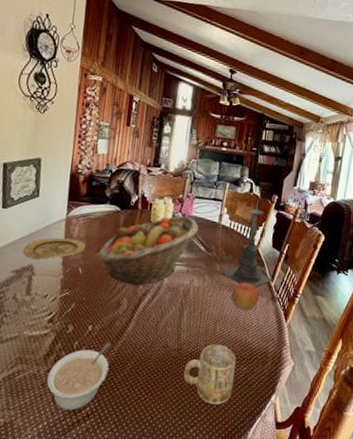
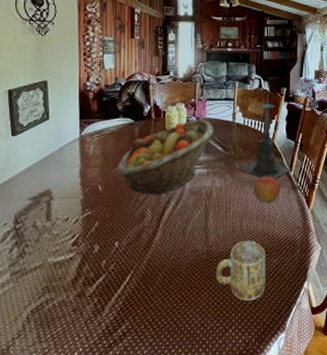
plate: present [22,238,86,259] -> none [38,157,103,183]
legume: present [47,342,111,411] -> none [78,256,140,333]

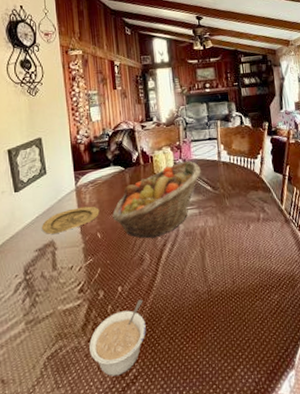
plate: none [38,157,103,183] -> present [41,206,100,234]
legume: none [78,256,140,333] -> present [89,299,146,377]
mug: present [216,240,265,301] -> none [218,277,270,340]
candle holder: present [240,95,292,179] -> none [231,131,283,214]
apple: present [253,176,280,203] -> none [246,211,274,239]

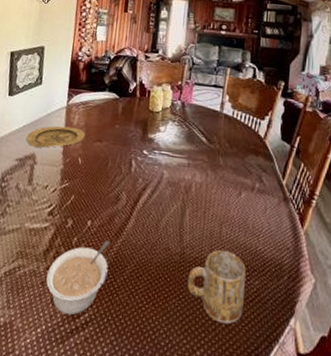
fruit basket: present [112,161,201,239] -> none [97,104,199,179]
mug: none [218,277,270,340] -> present [187,250,246,324]

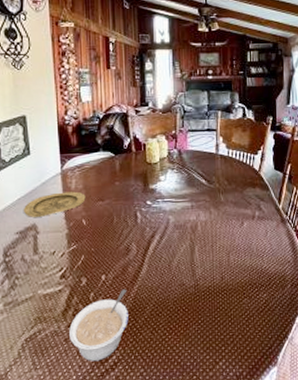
mug: present [187,250,246,324] -> none [204,274,256,335]

